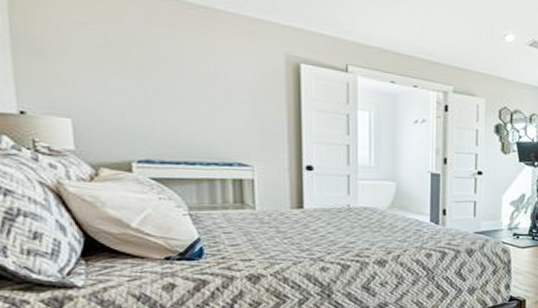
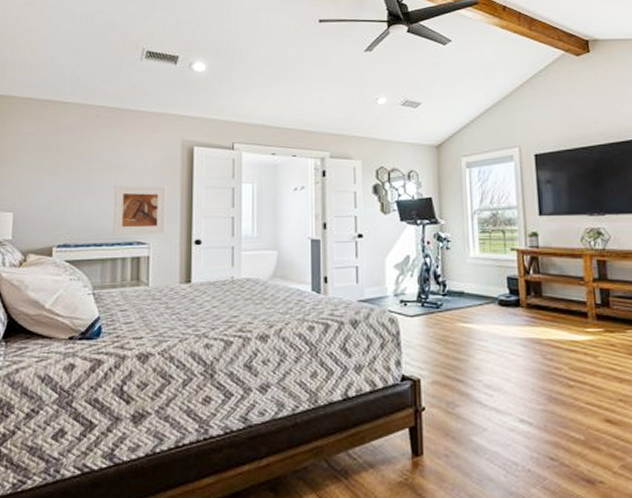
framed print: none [205,99,270,157] -> present [113,185,166,235]

